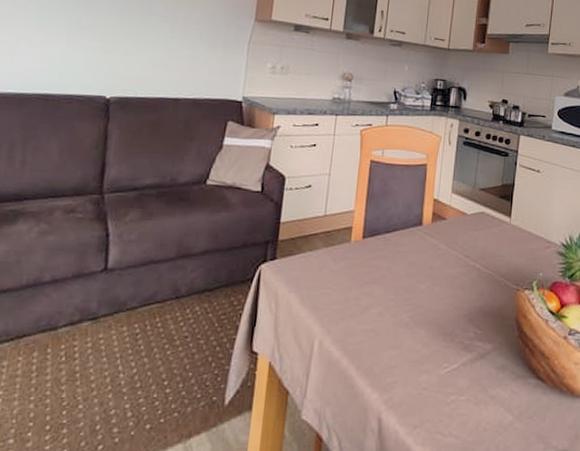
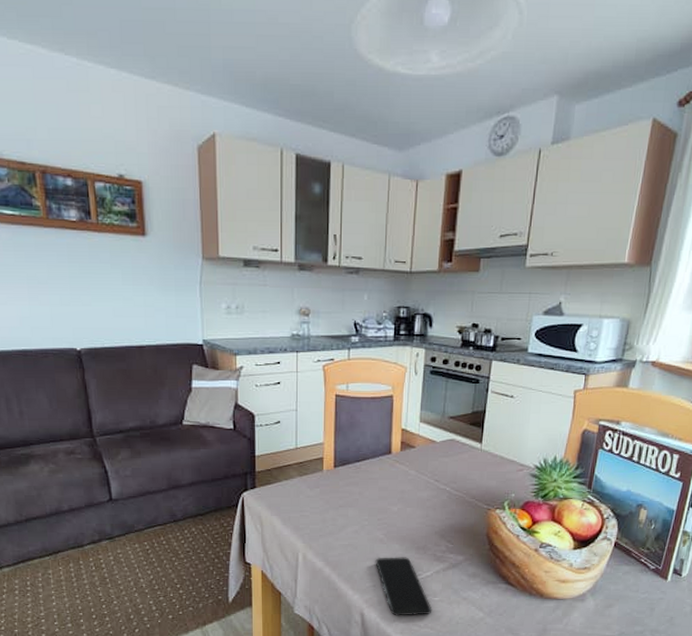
smartphone: none [398,345,458,421] -> present [375,557,432,616]

